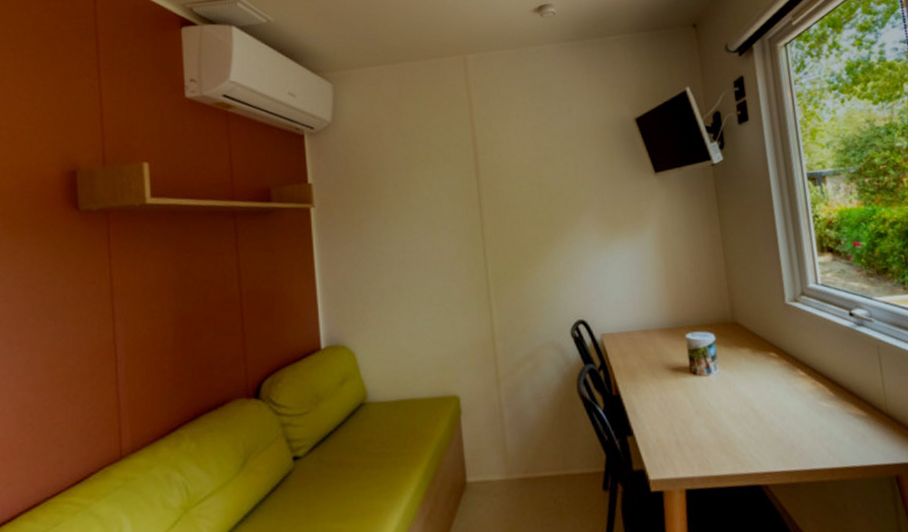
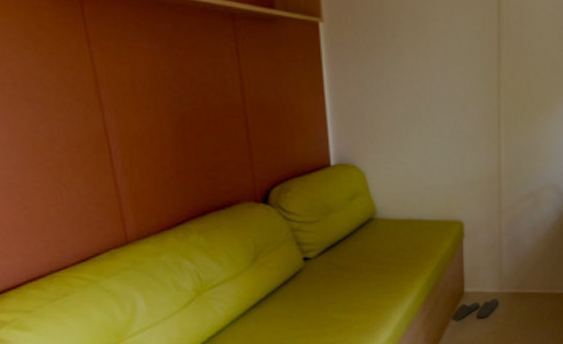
slippers: none [454,487,507,522] -> present [451,298,498,321]

